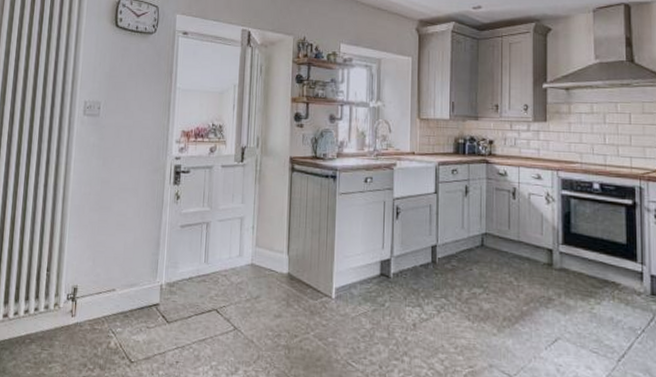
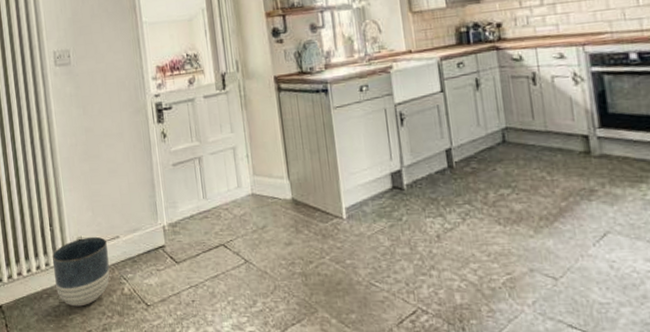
planter: none [41,286,102,356] -> present [52,236,110,307]

